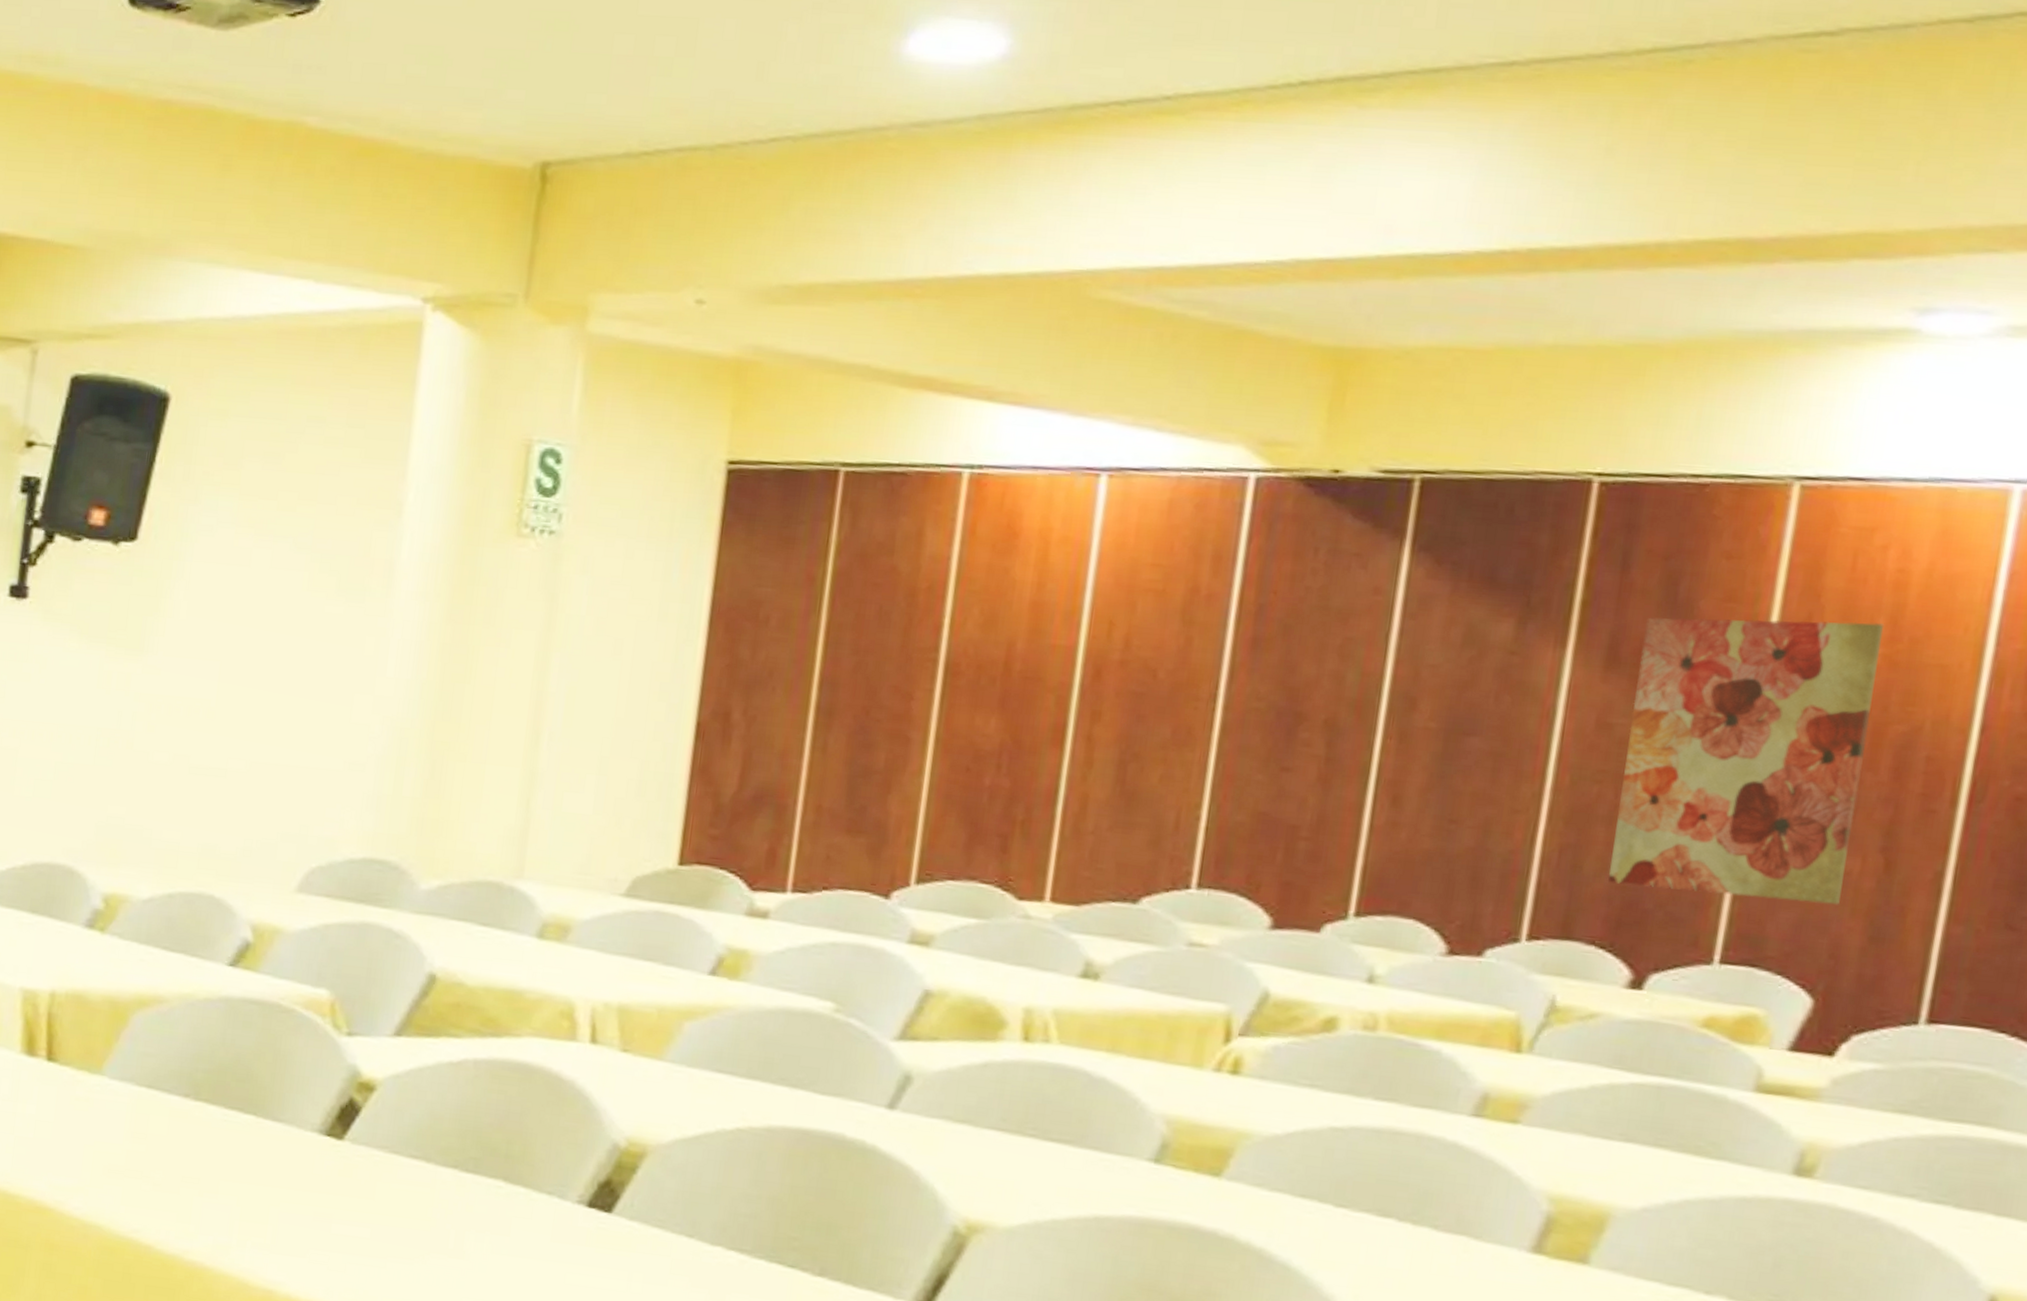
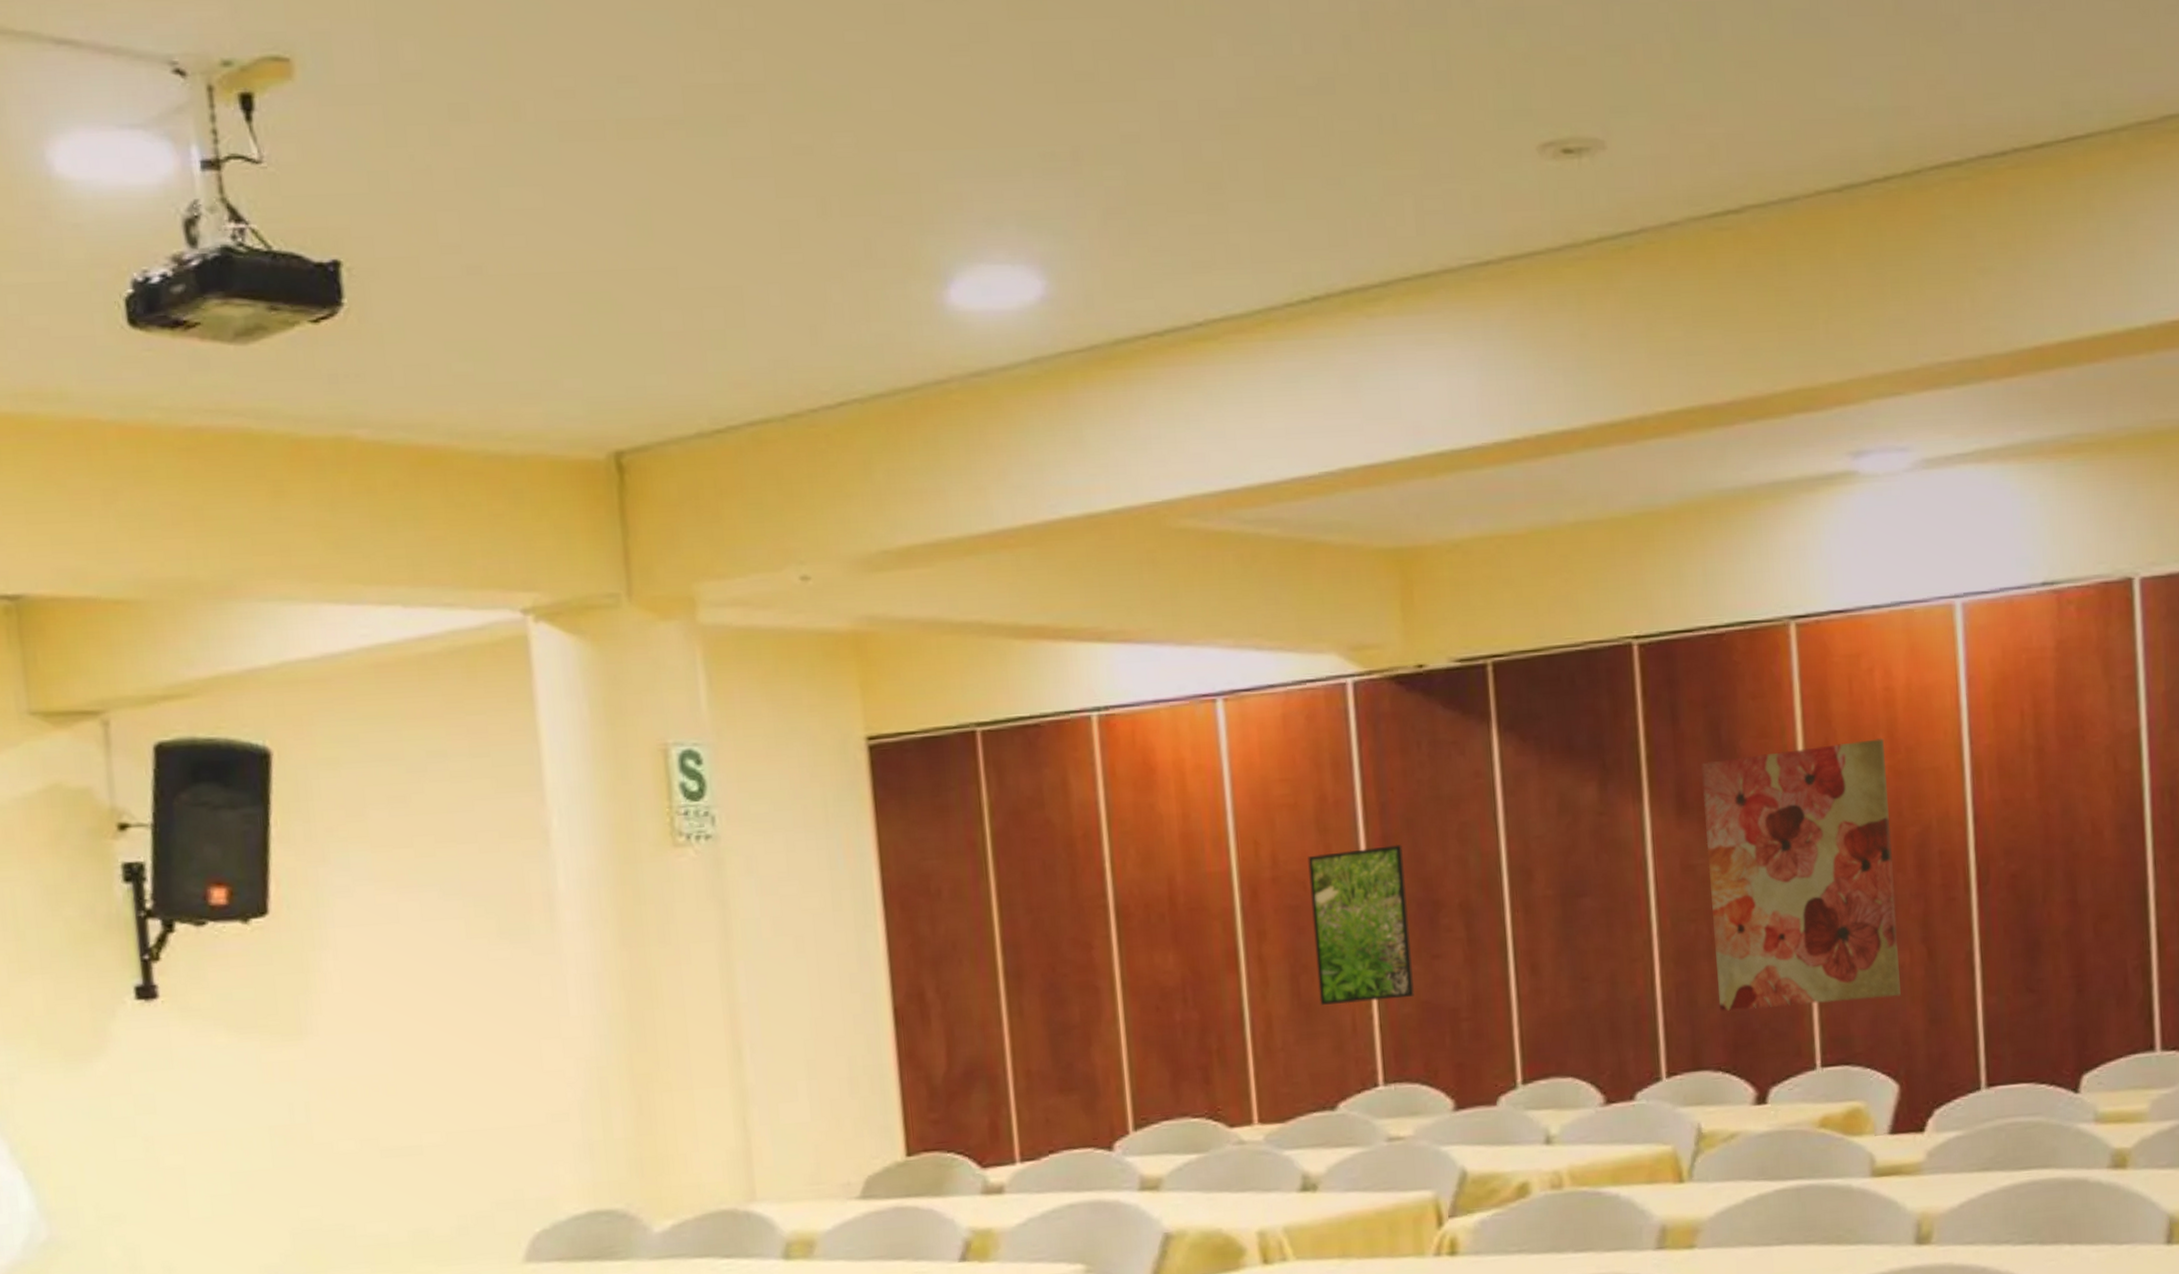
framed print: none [1144,645,1273,806] -> present [1308,844,1414,1005]

